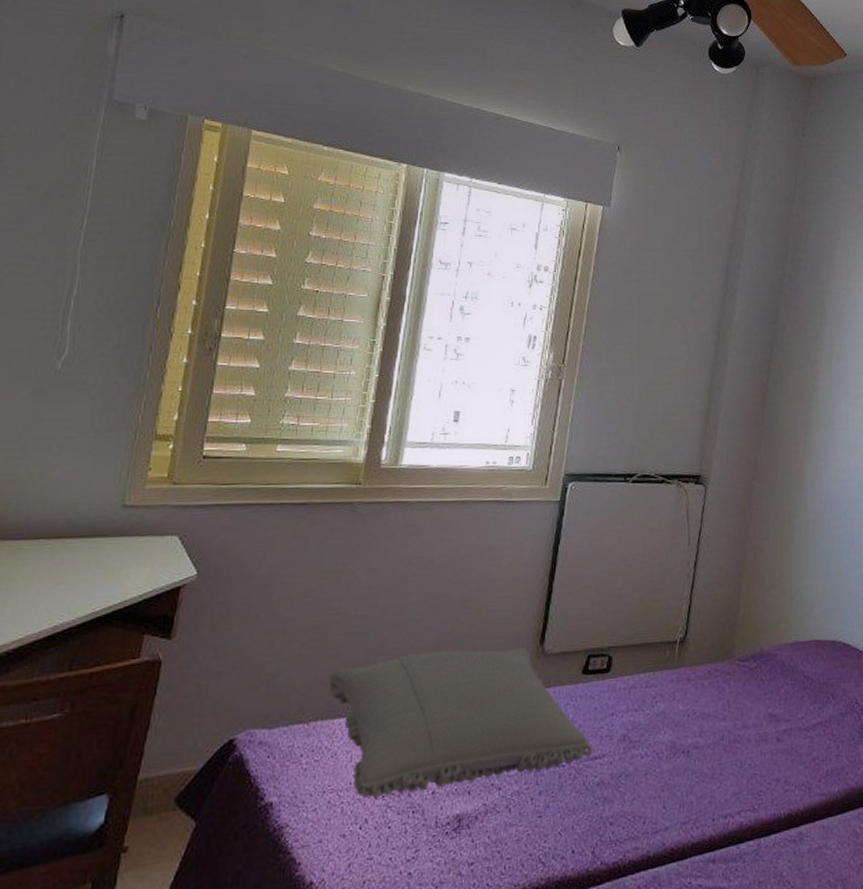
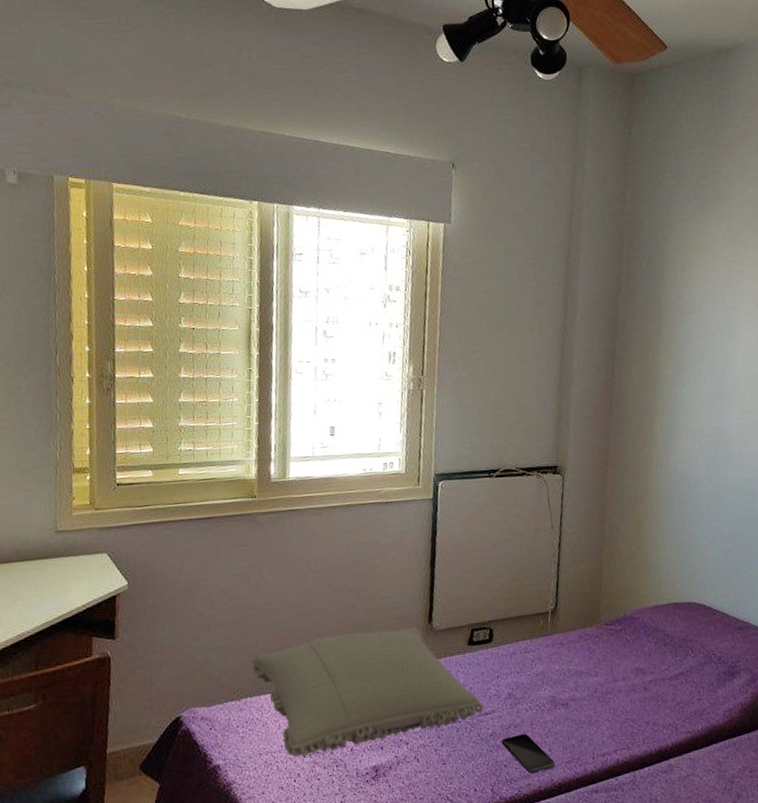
smartphone: none [609,785,669,834] -> present [501,734,555,773]

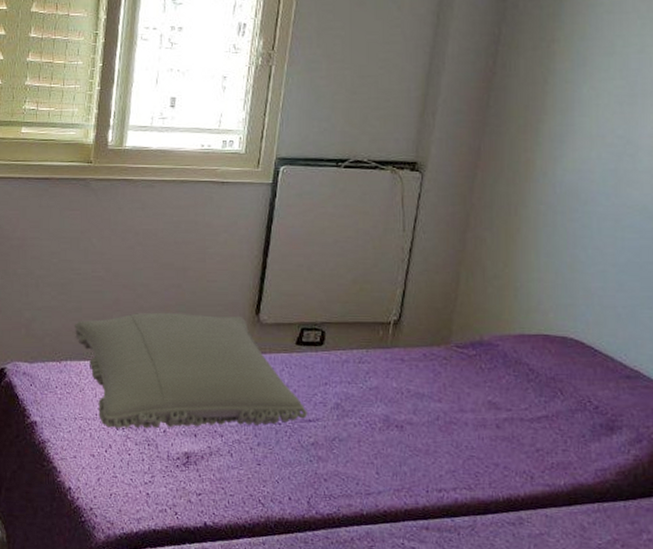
smartphone: present [501,734,555,773] -> none [323,449,382,494]

